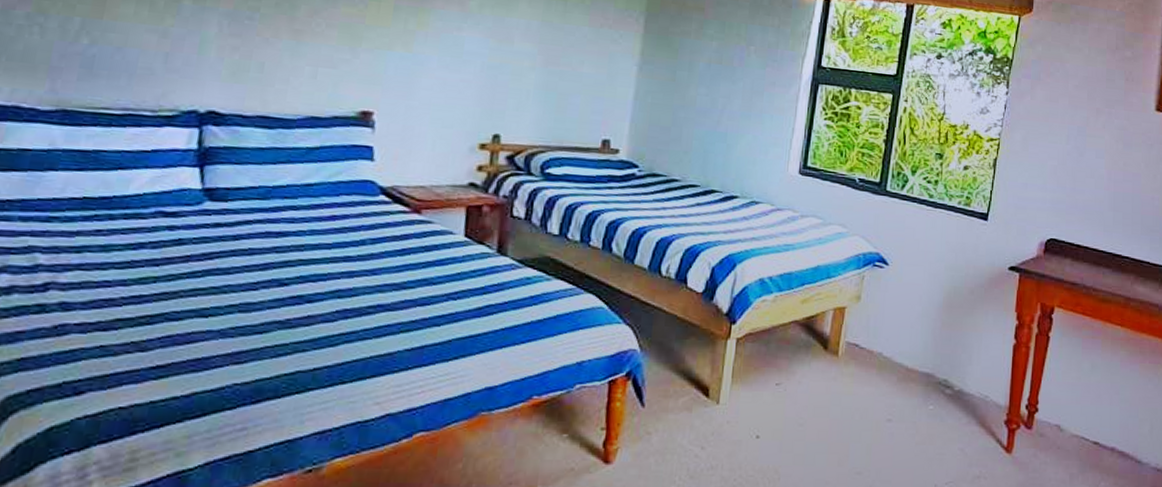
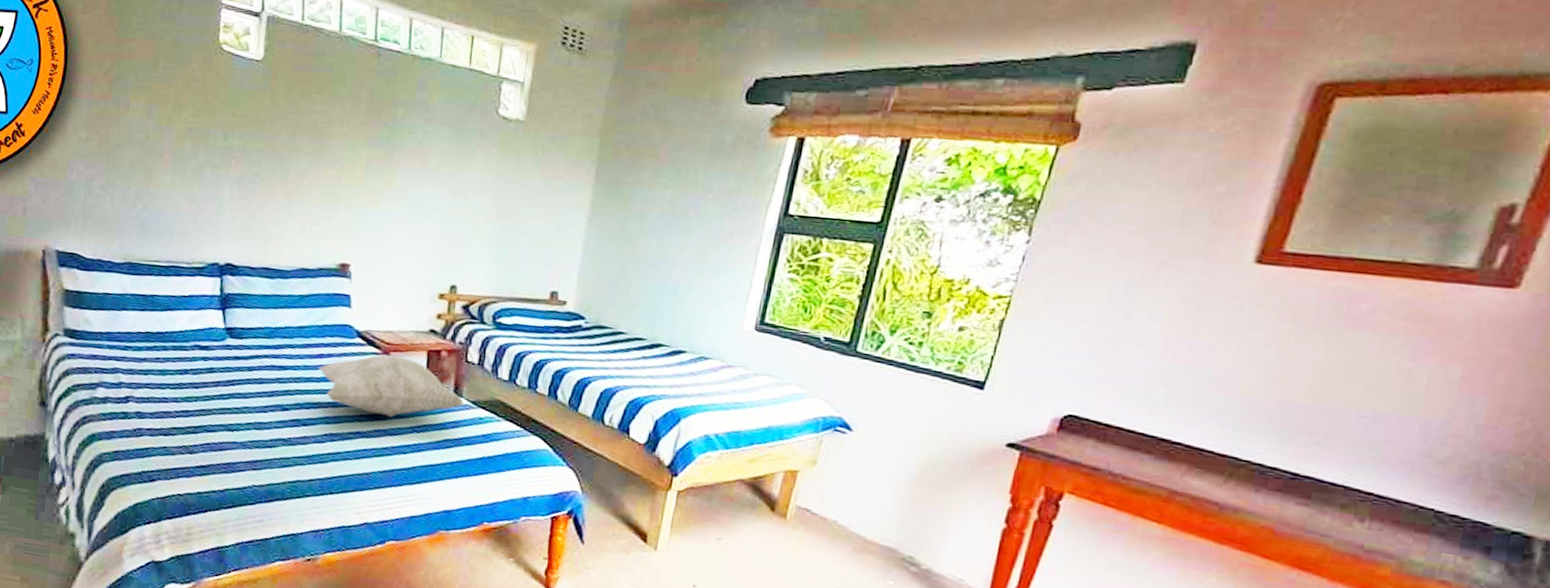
decorative pillow: none [330,212,509,284] -> present [319,354,464,417]

